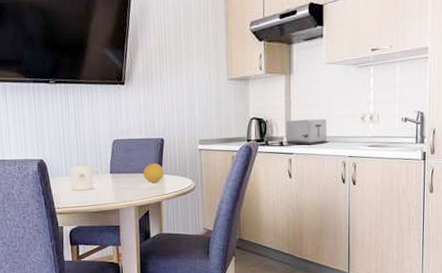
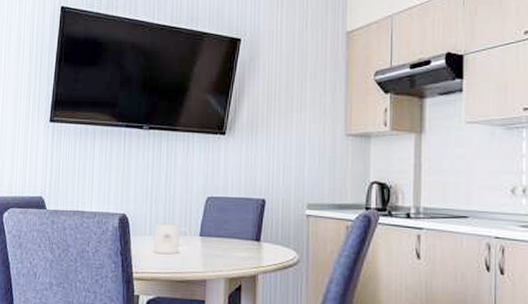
fruit: present [143,163,164,183] -> none [239,228,262,252]
toaster: present [285,119,327,145] -> none [414,187,467,220]

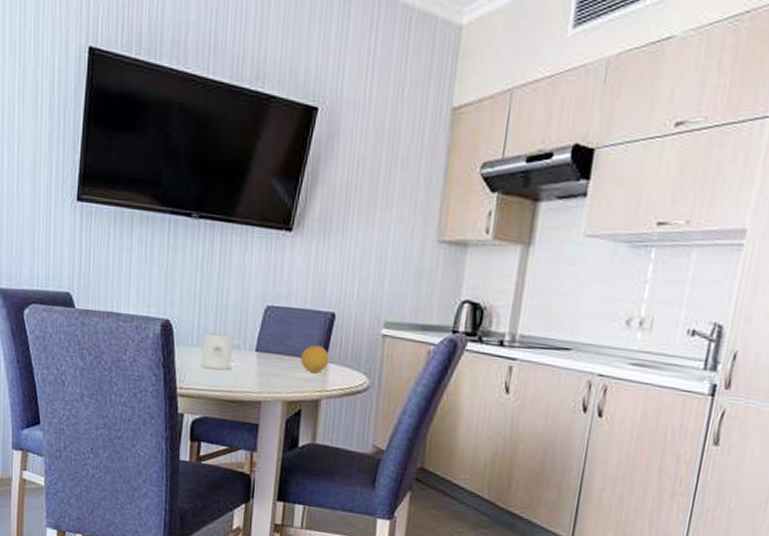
fruit: none [239,228,262,252] -> present [301,345,329,373]

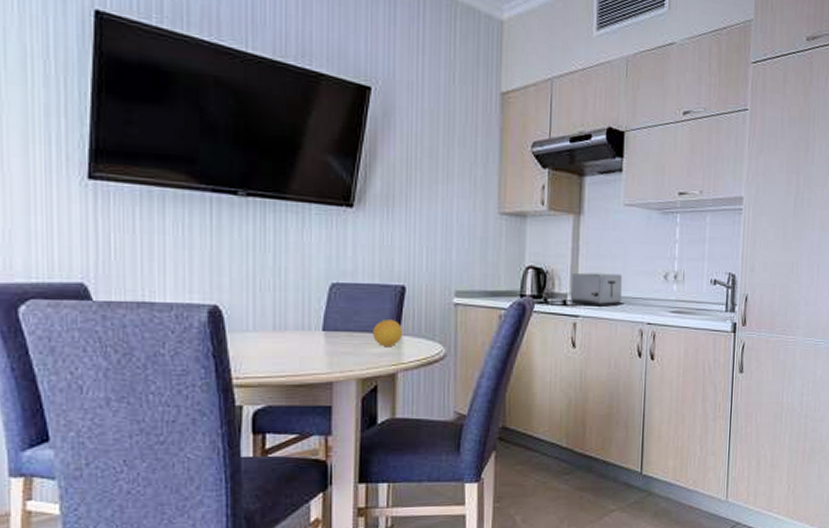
mug: present [201,332,246,371] -> none [260,314,311,354]
toaster: none [509,310,573,352] -> present [571,272,623,307]

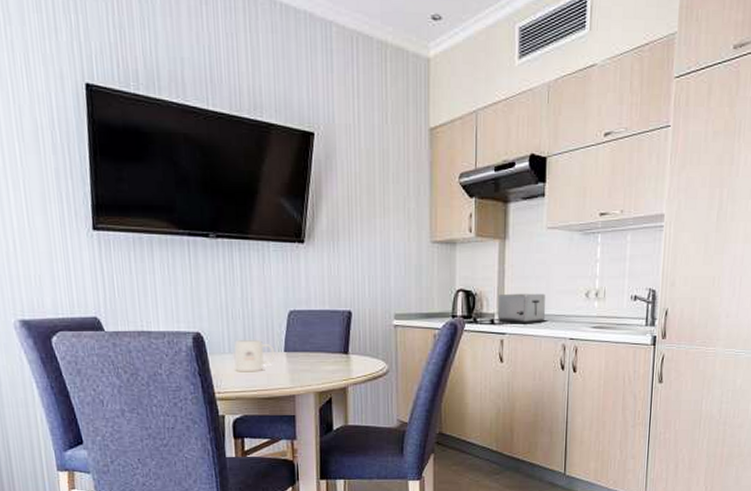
mug: none [260,314,311,354] -> present [234,339,276,373]
fruit: present [373,320,402,347] -> none [326,341,350,365]

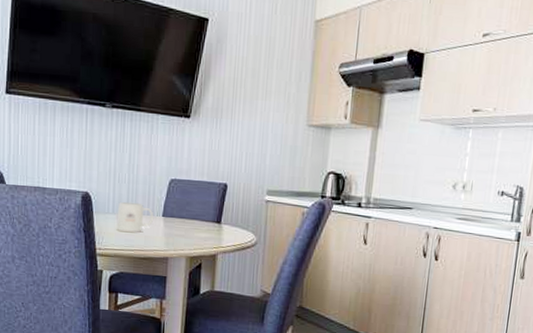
toaster: present [497,293,546,324] -> none [365,179,413,211]

